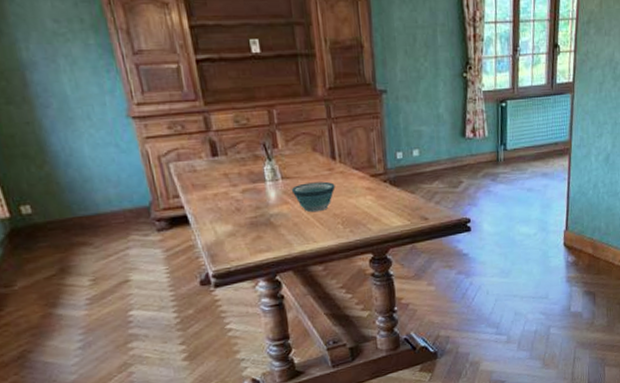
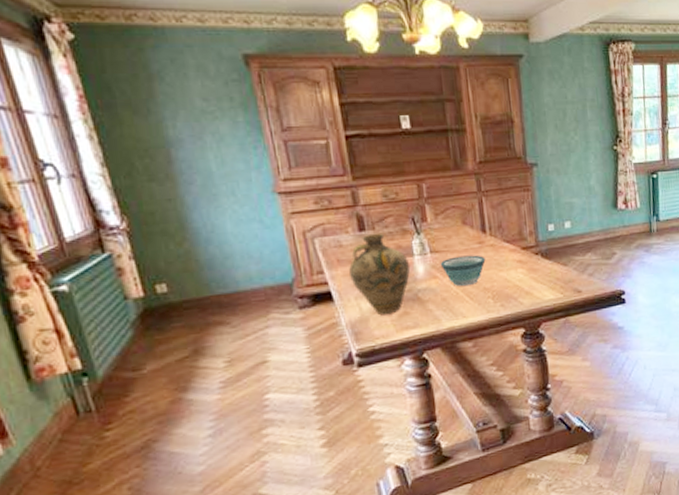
jug: none [203,158,263,239] -> present [349,233,411,315]

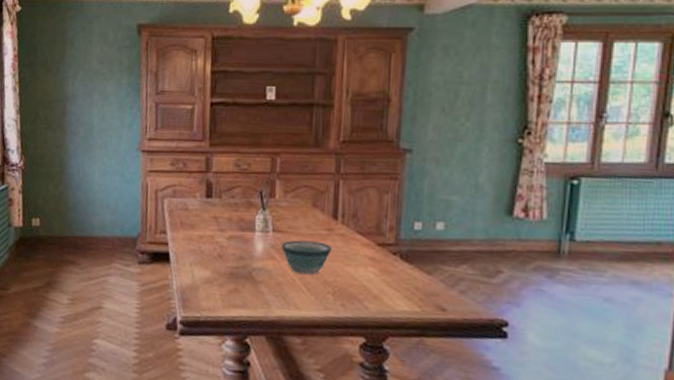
jug: present [349,233,411,315] -> none [189,201,250,288]

